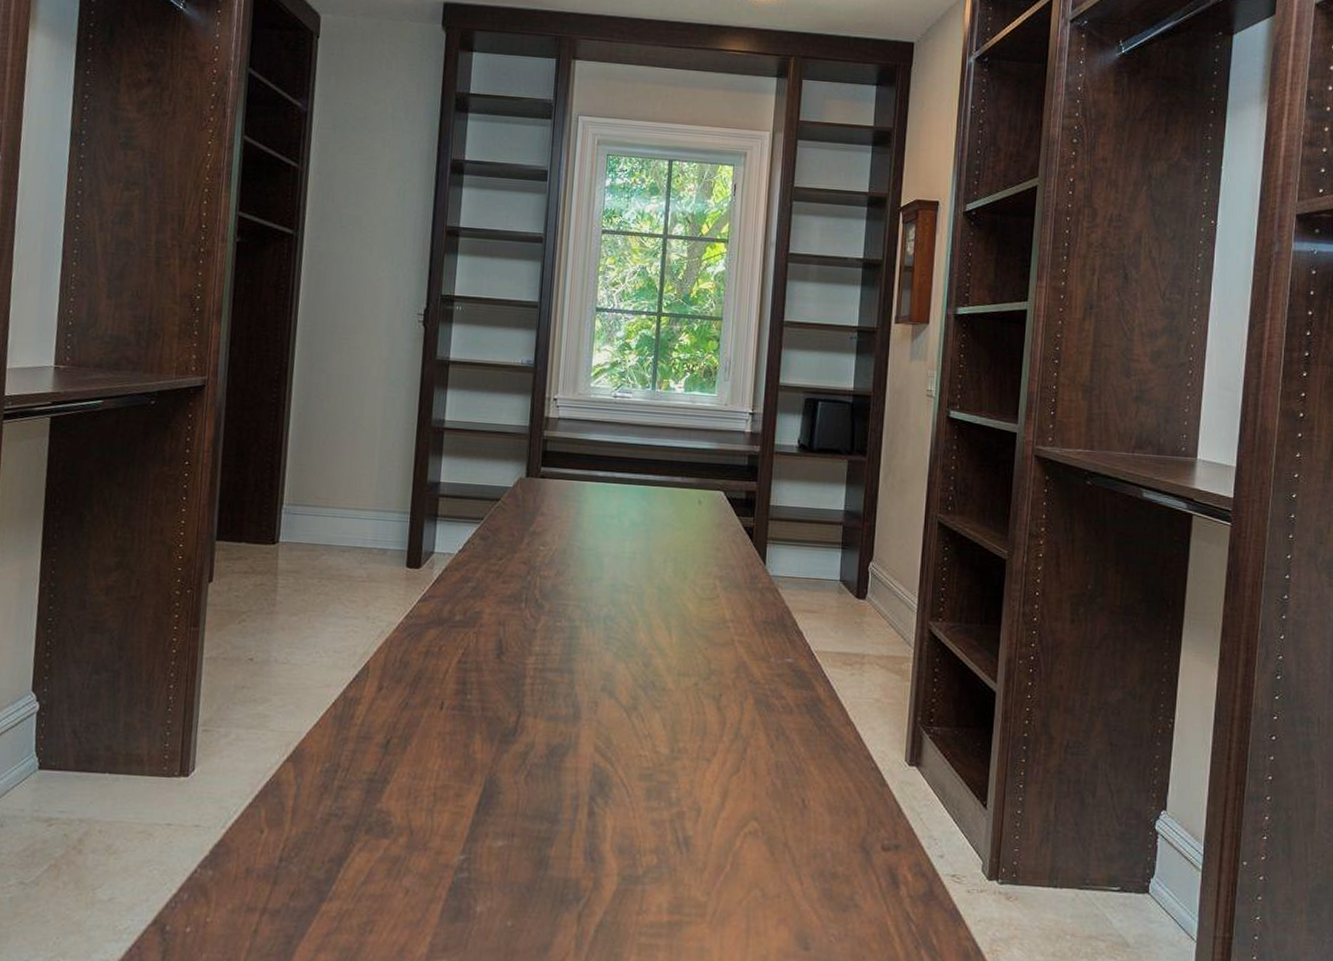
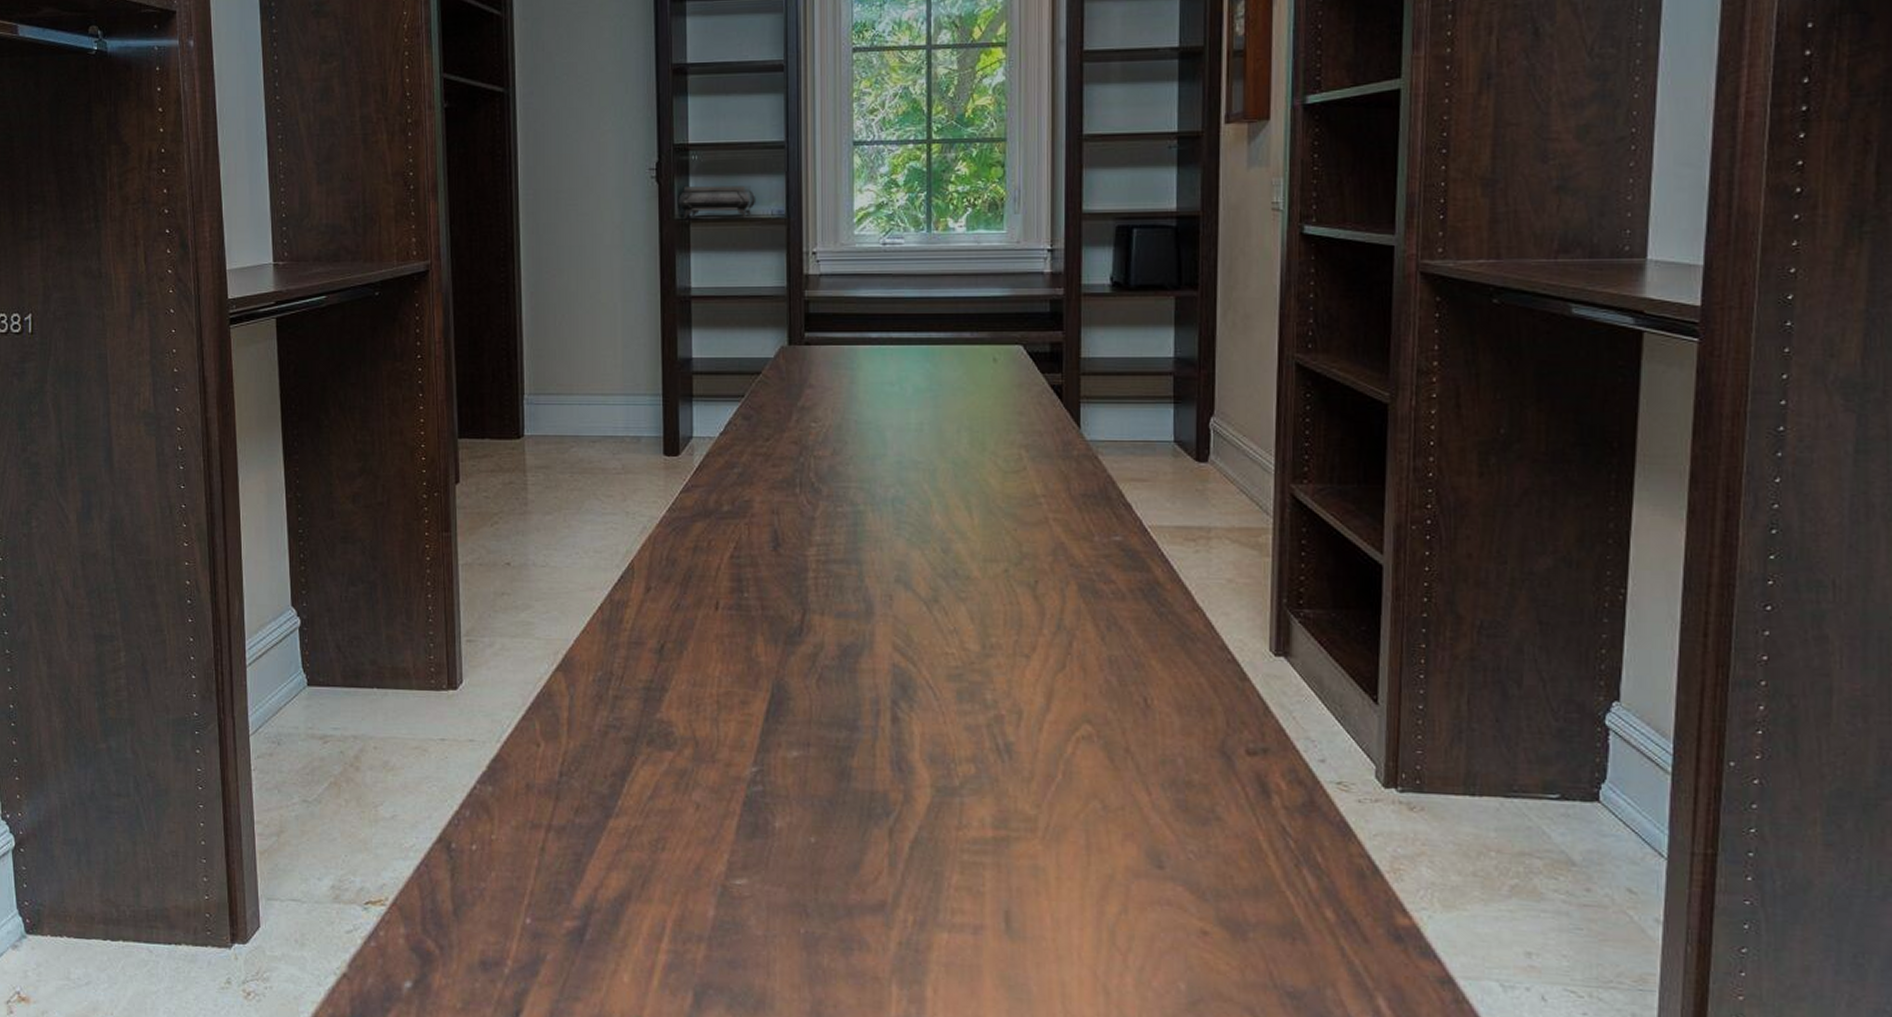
jewelry box: none [441,332,510,365] -> present [678,185,757,219]

